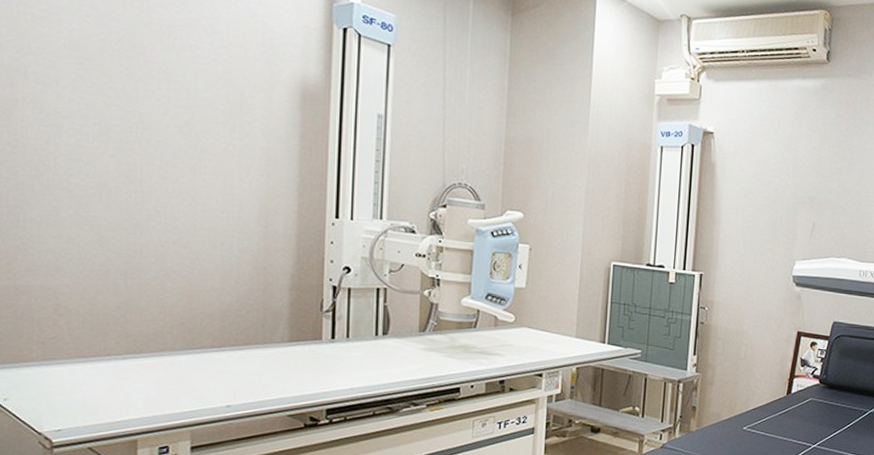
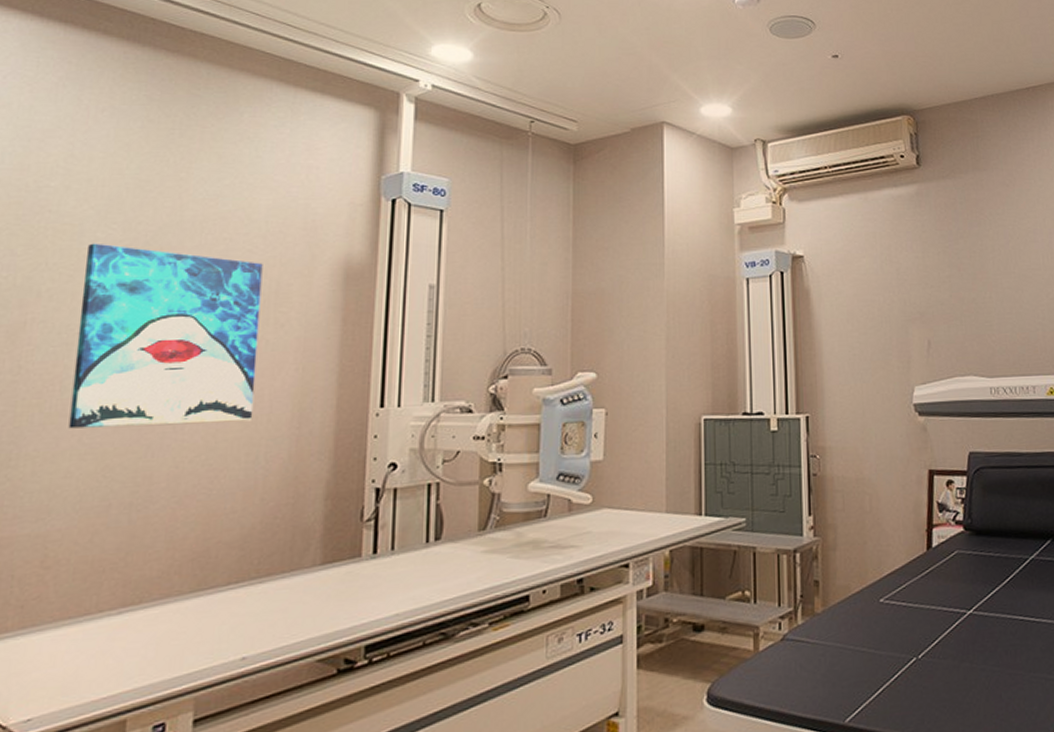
wall art: none [65,33,227,215] -> present [68,243,263,429]

